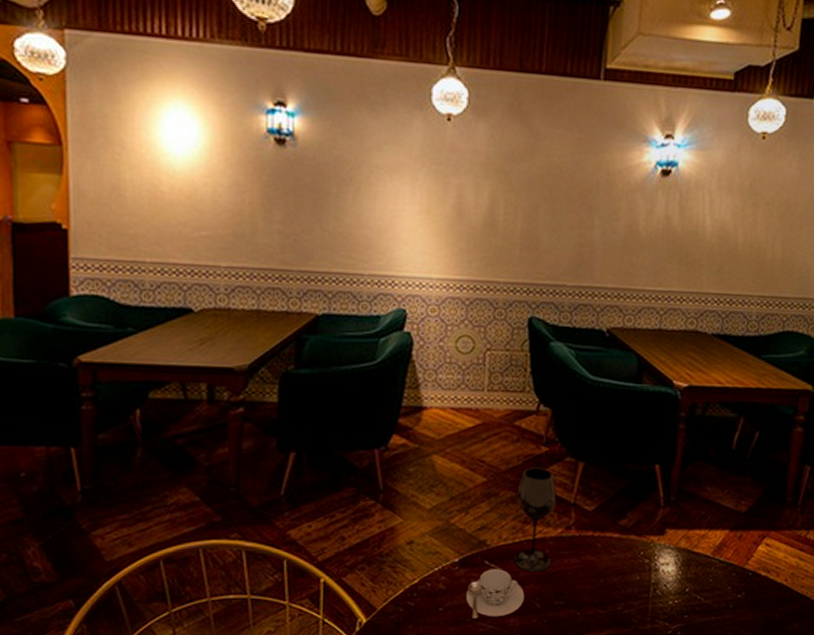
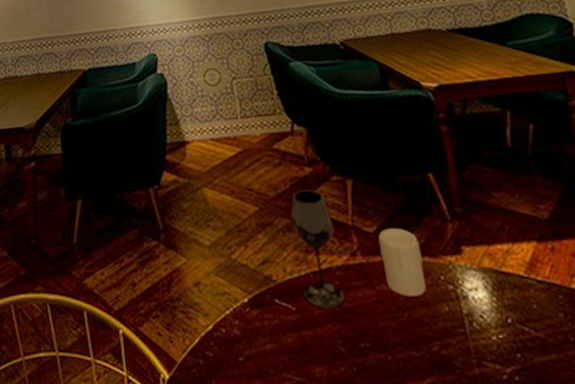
teacup: present [466,569,525,619] -> none [263,307,326,369]
candle: none [592,508,630,566] -> present [378,227,426,297]

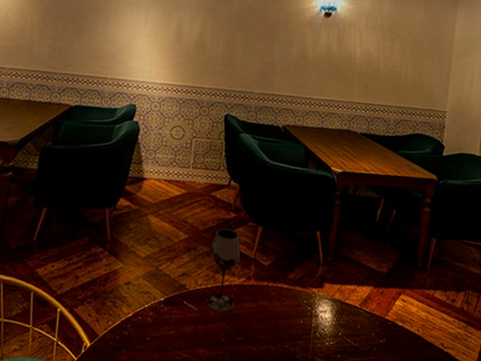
candle: present [378,227,426,297] -> none [267,264,297,311]

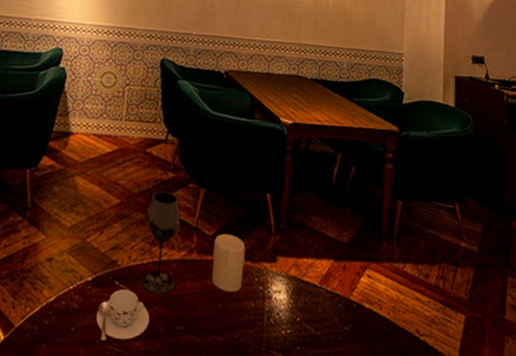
teacup: none [168,308,214,348] -> present [96,289,150,341]
candle: none [267,264,297,311] -> present [212,233,245,292]

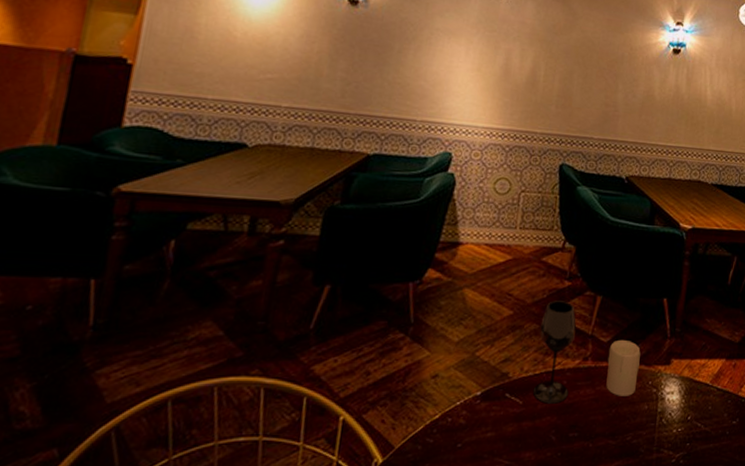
teacup: present [96,289,150,341] -> none [485,401,542,454]

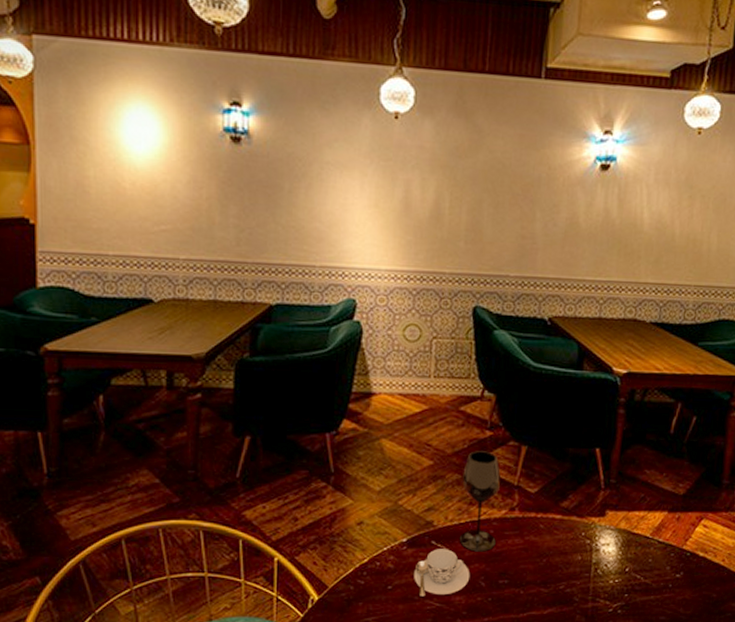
teacup: none [485,401,542,454] -> present [414,549,470,597]
candle: present [606,339,641,396] -> none [535,490,572,547]

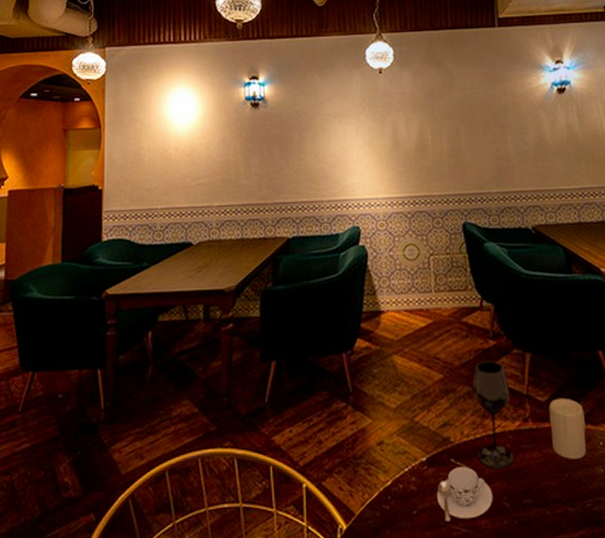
candle: none [535,490,572,547] -> present [548,397,586,459]

